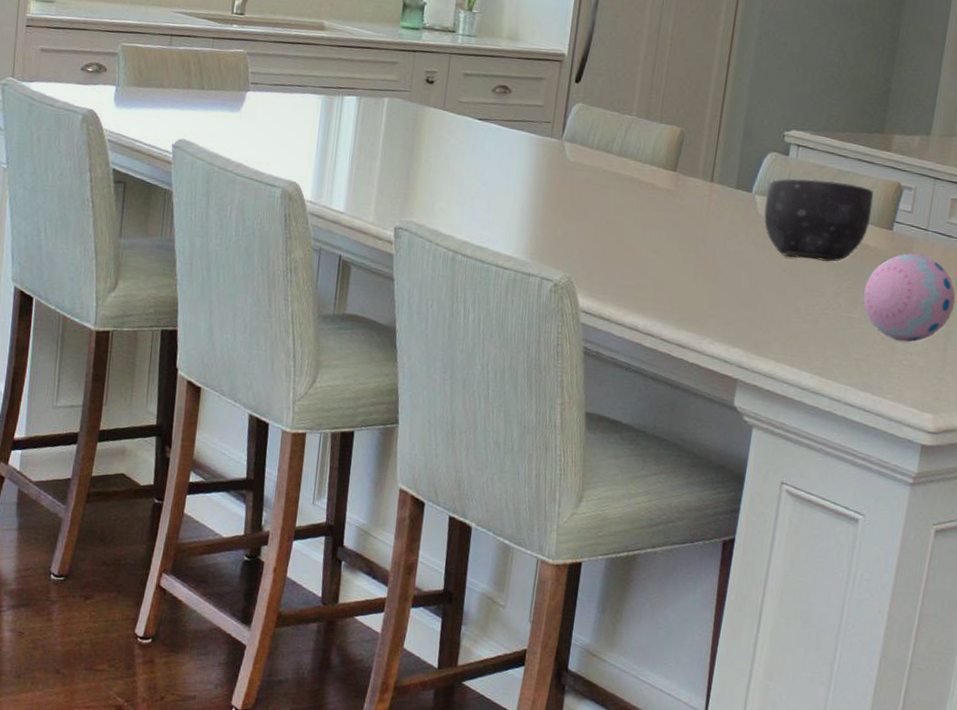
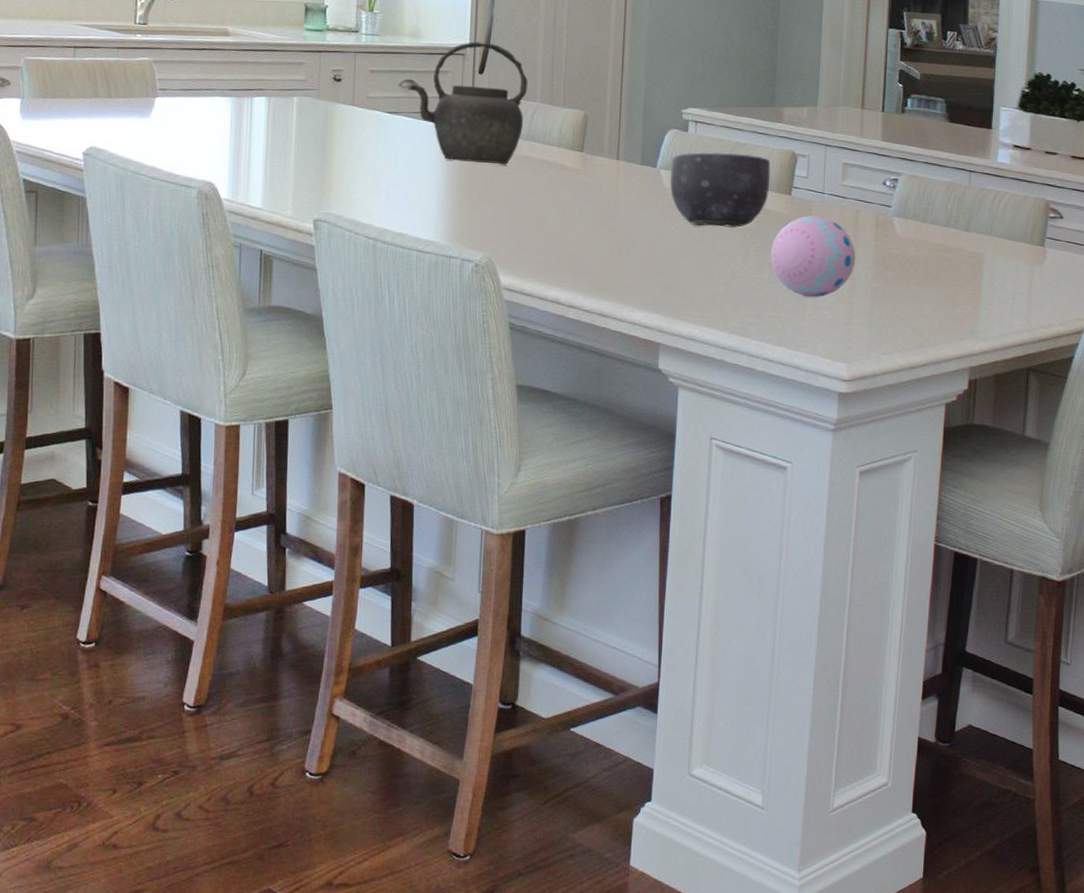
kettle: none [500,47,626,181] -> present [408,41,528,165]

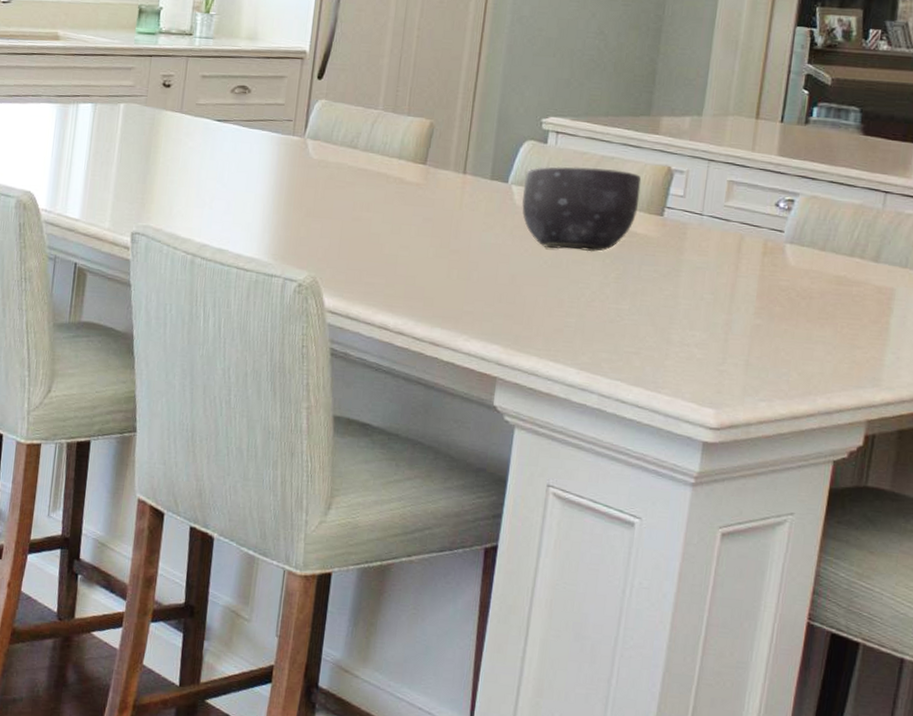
kettle: present [408,41,528,165] -> none [240,44,371,178]
decorative egg: present [770,215,856,298] -> none [633,239,736,333]

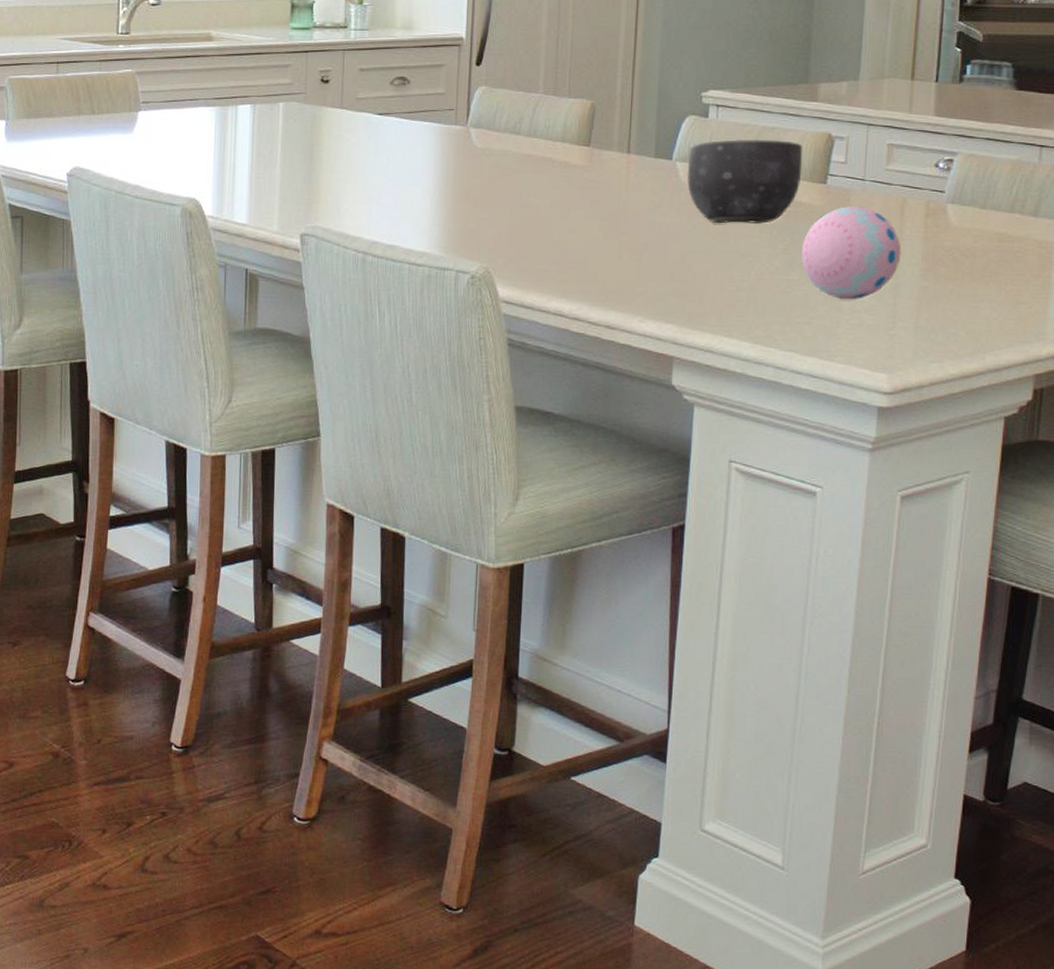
decorative egg: none [633,239,736,333] -> present [801,206,901,300]

